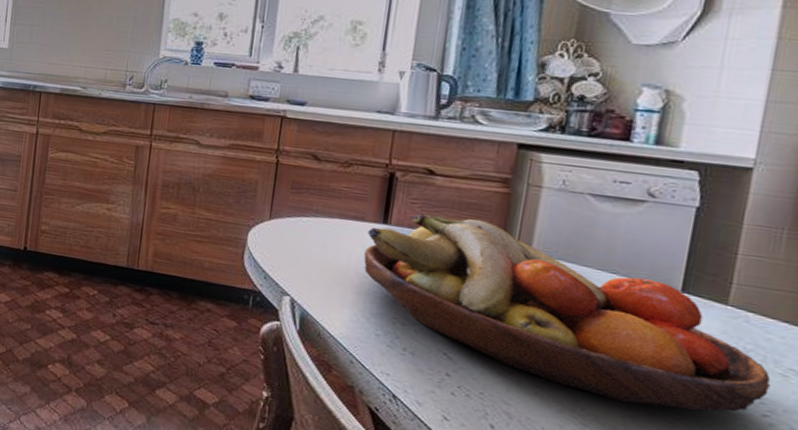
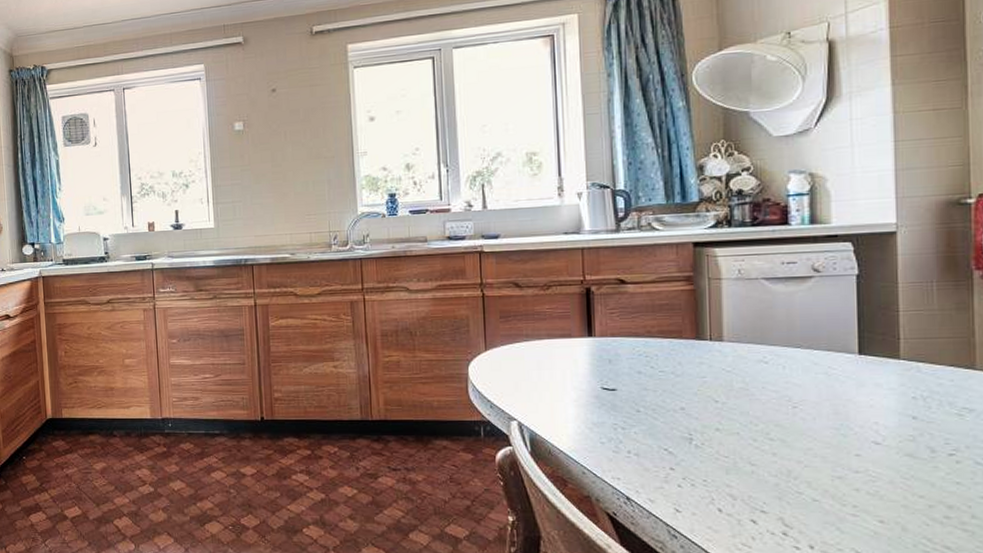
fruit bowl: present [363,212,771,412] -> none [576,319,950,465]

